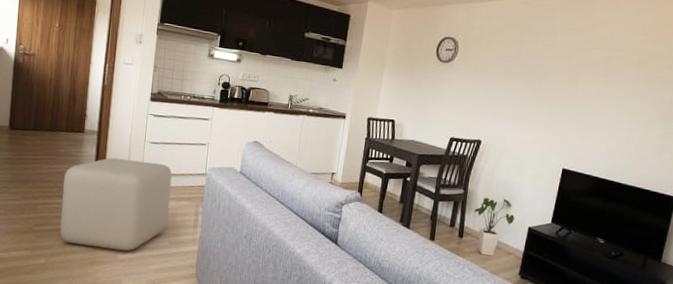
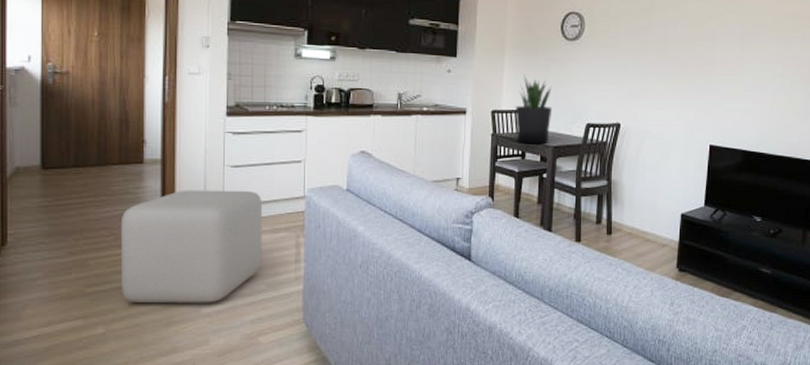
planter: none [387,89,423,152] -> present [515,74,553,145]
house plant: present [474,197,514,256] -> none [621,183,665,251]

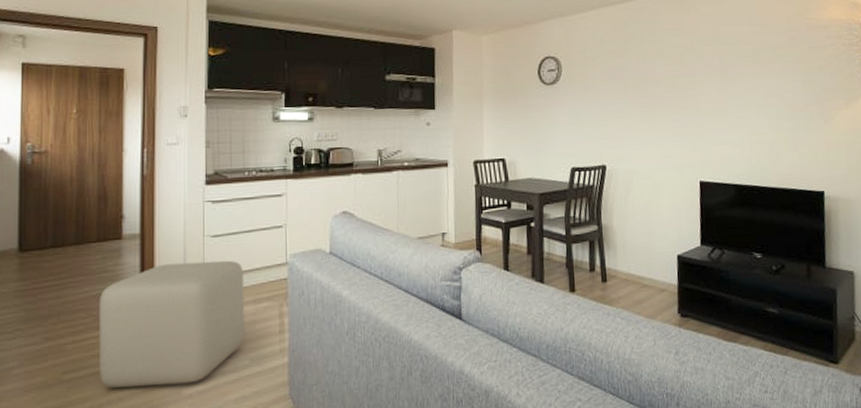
planter: present [515,74,553,145] -> none [497,122,536,193]

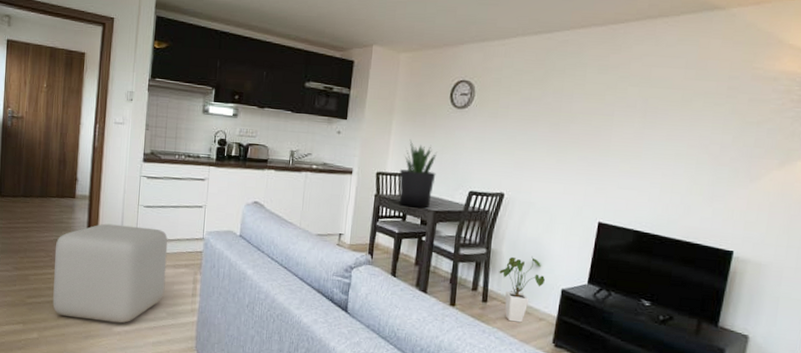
planter: none [497,122,536,193] -> present [399,139,437,209]
house plant: none [614,225,660,298] -> present [499,256,545,323]

